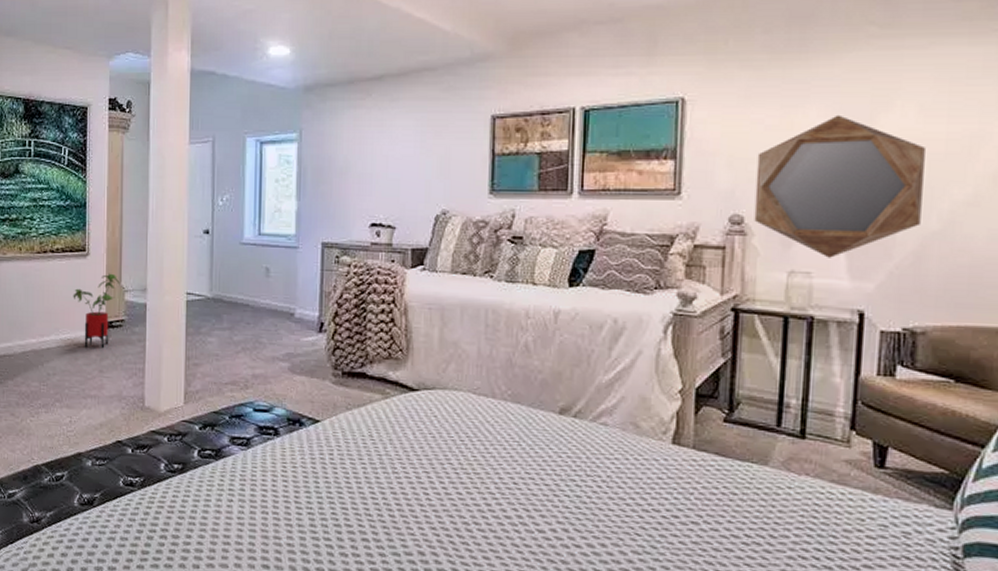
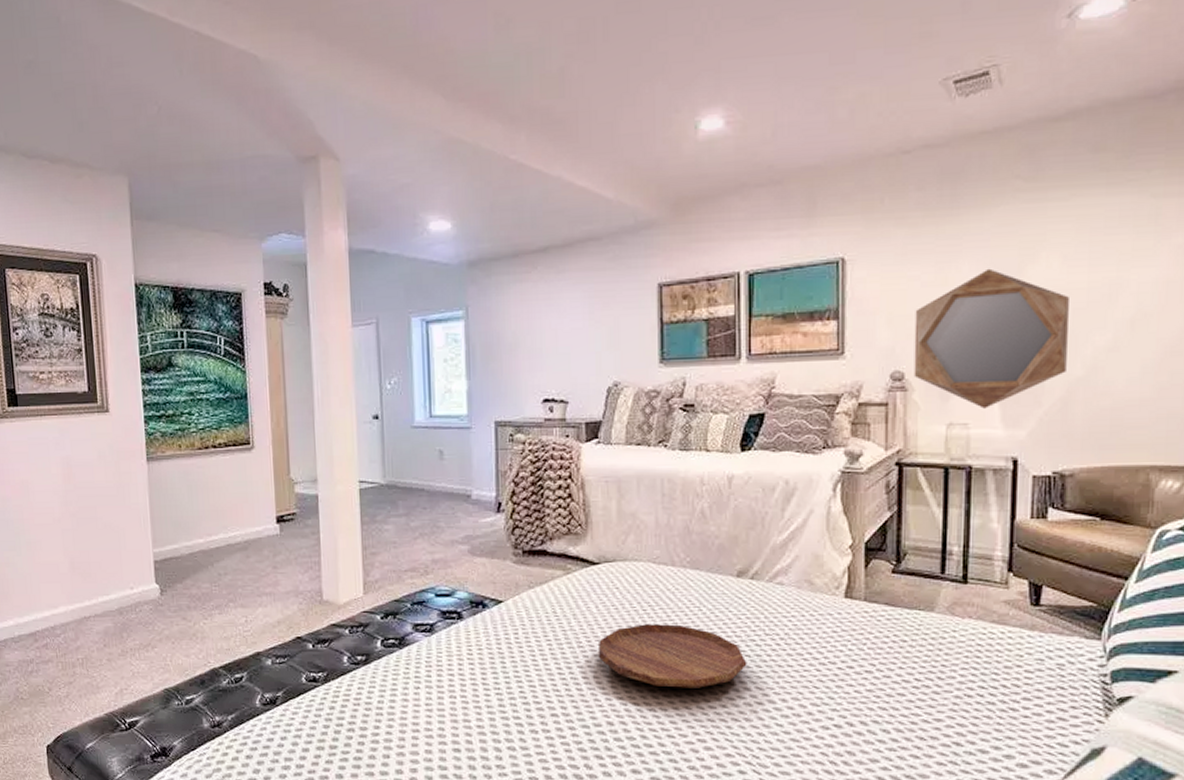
house plant: present [73,273,120,349] -> none [239,465,289,544]
tray: none [412,454,566,525] -> present [598,624,747,688]

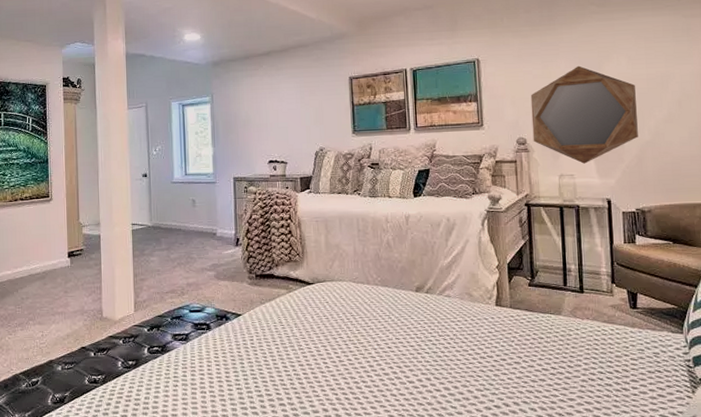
tray: present [598,624,747,688] -> none [314,329,427,380]

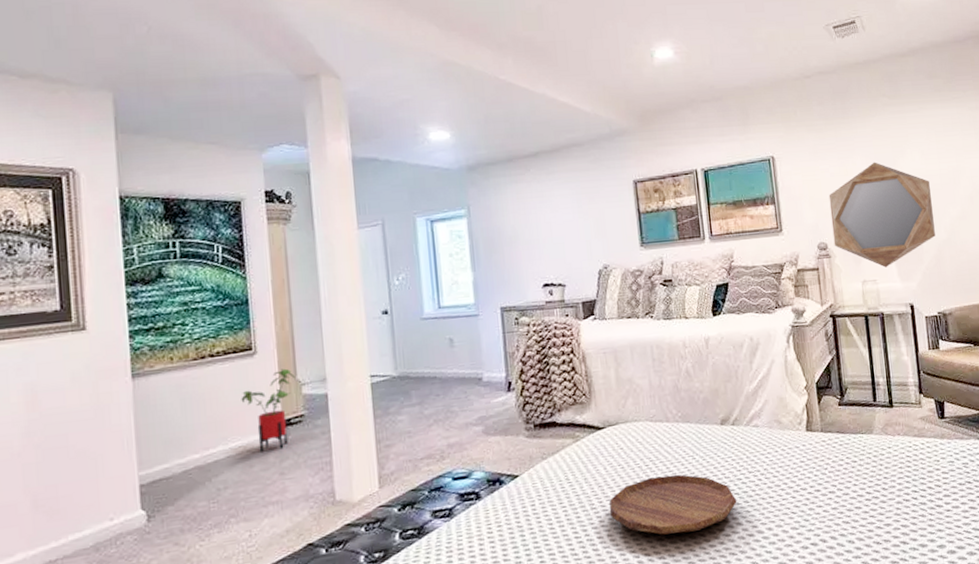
house plant: none [40,213,78,274] -> present [241,368,296,452]
tray: none [314,329,427,380] -> present [609,474,737,535]

